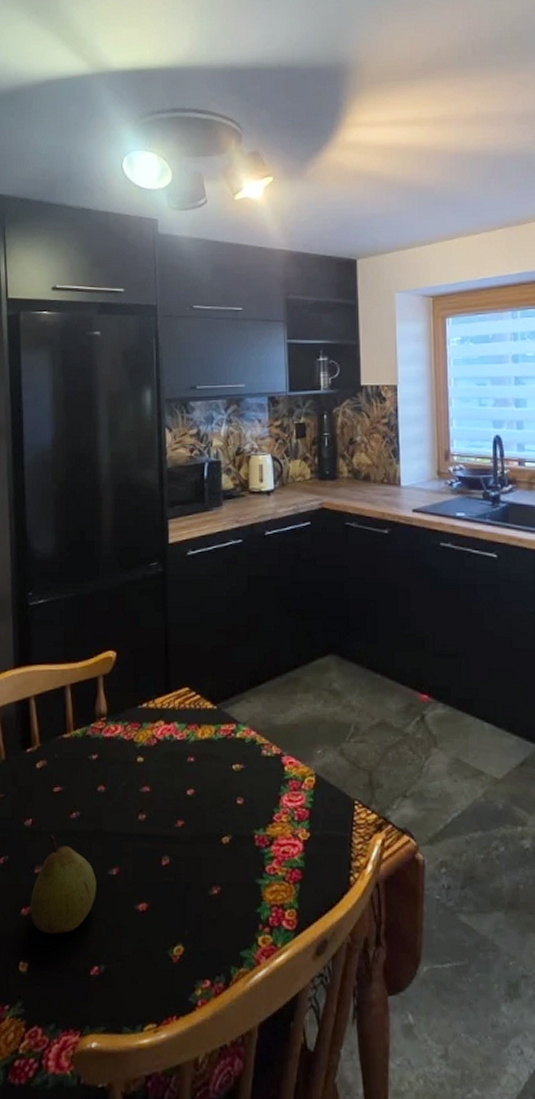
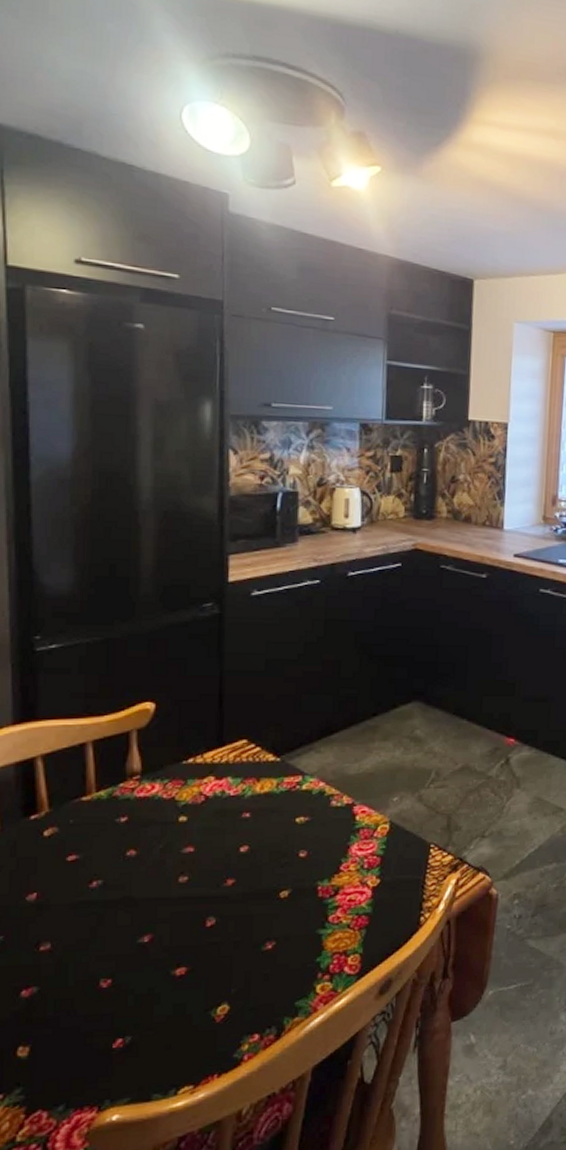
fruit: present [30,834,97,935] -> none [33,907,123,1014]

